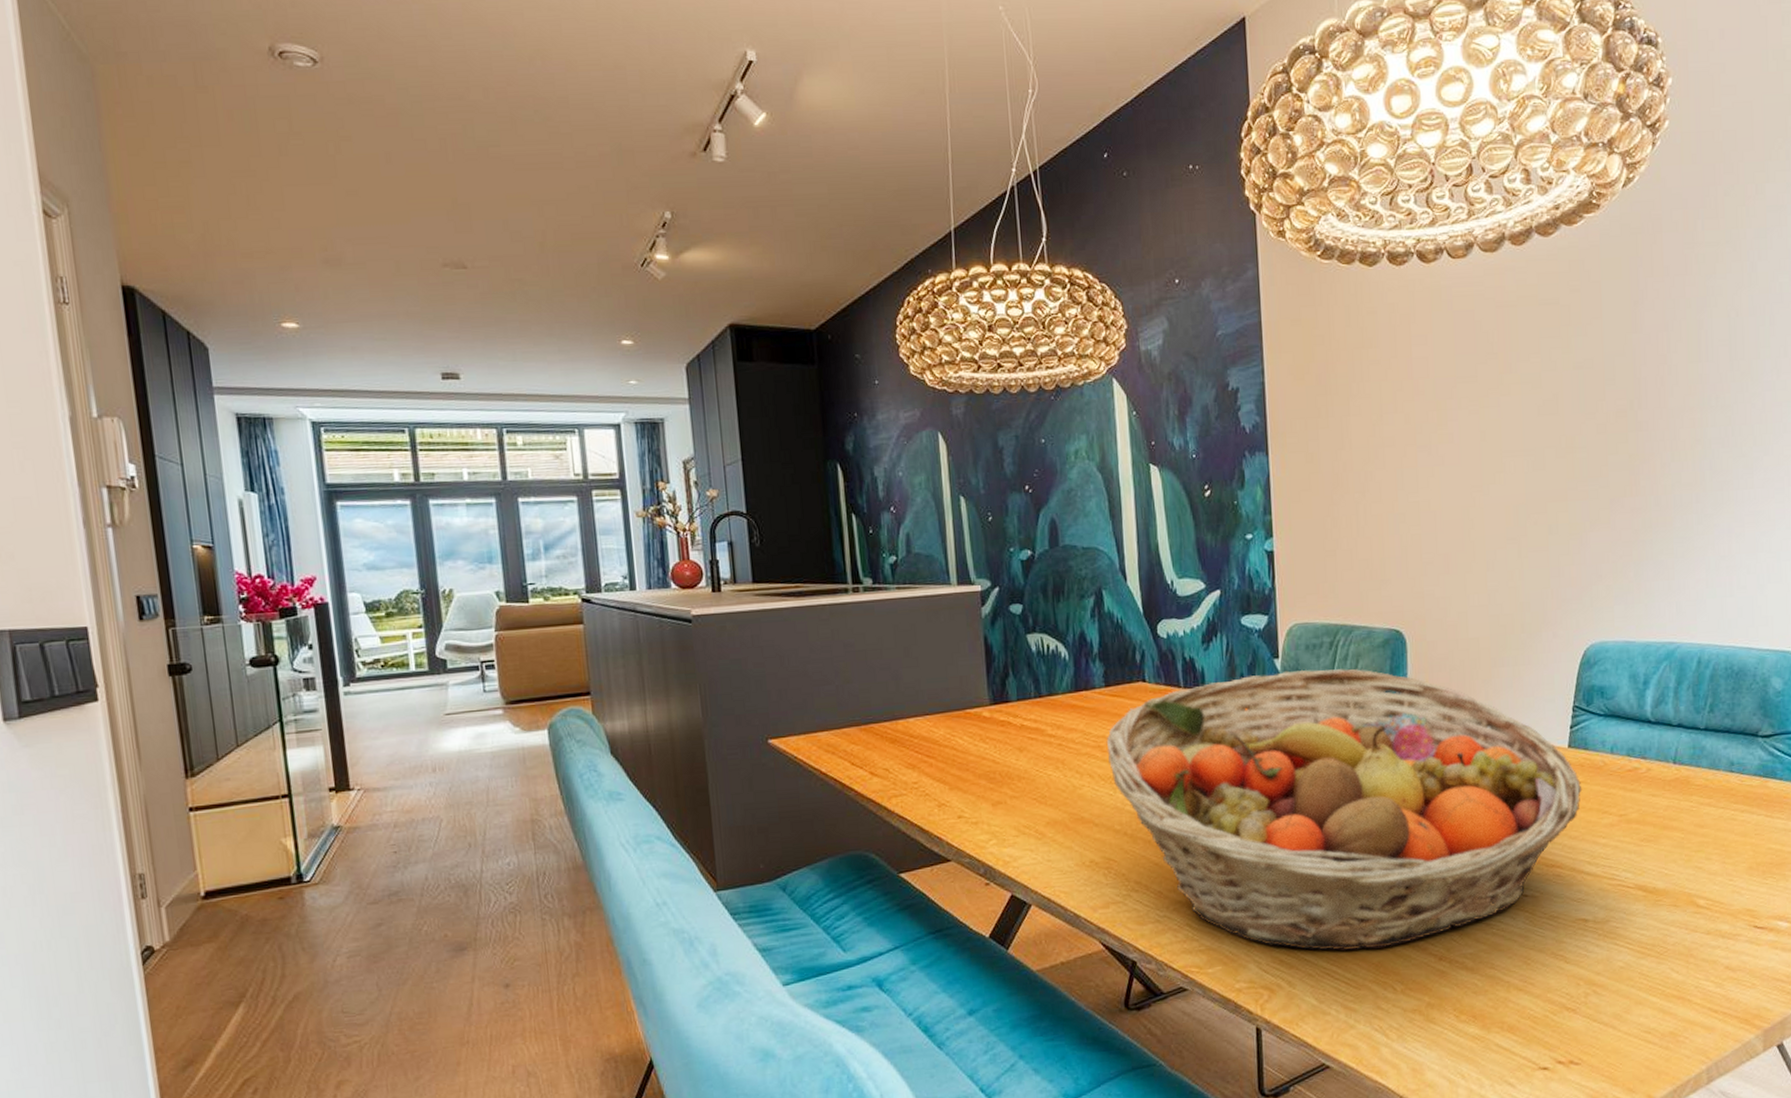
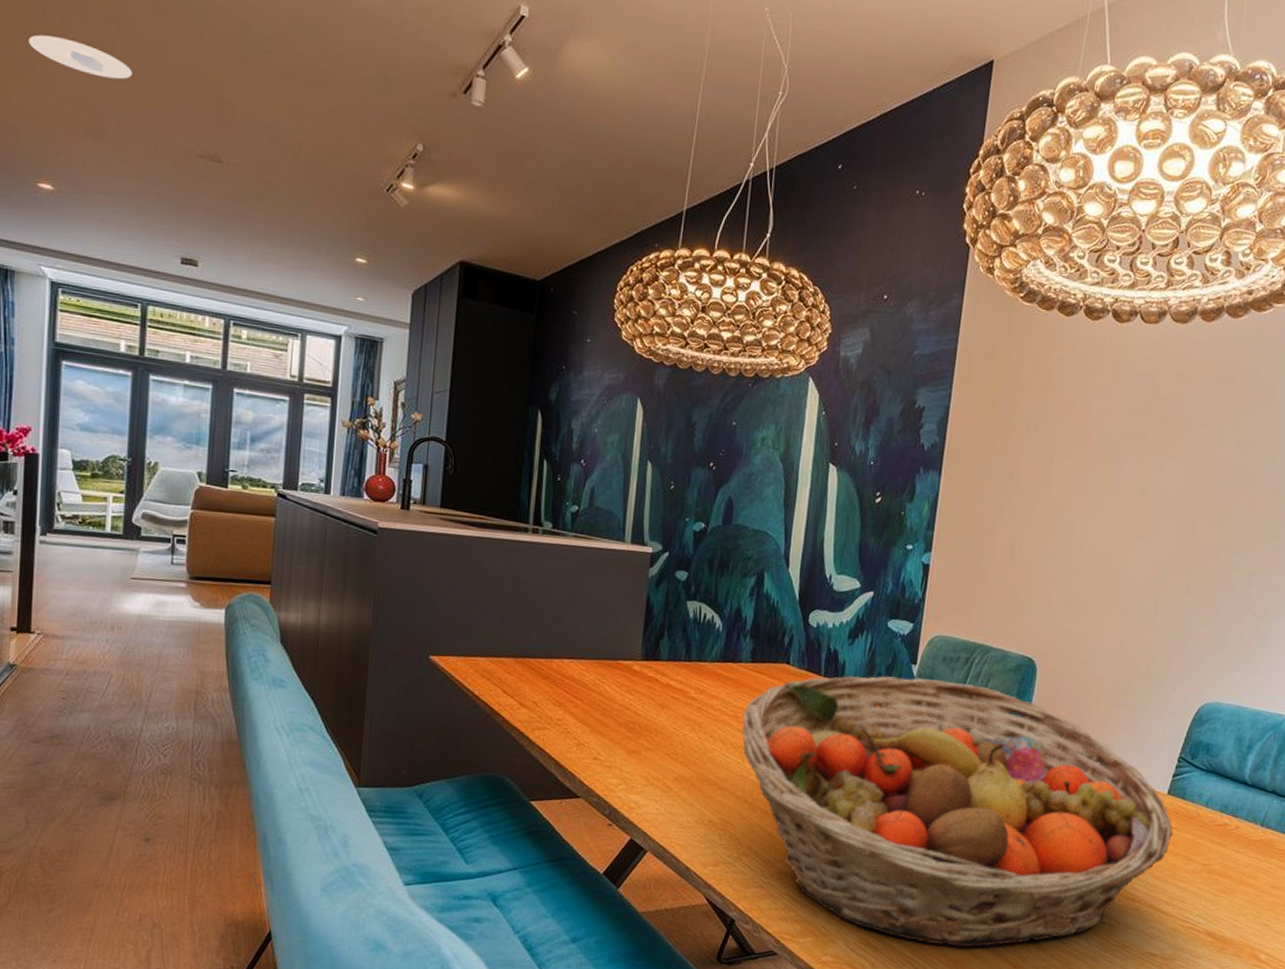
recessed light: none [247,170,360,203] -> present [28,34,132,80]

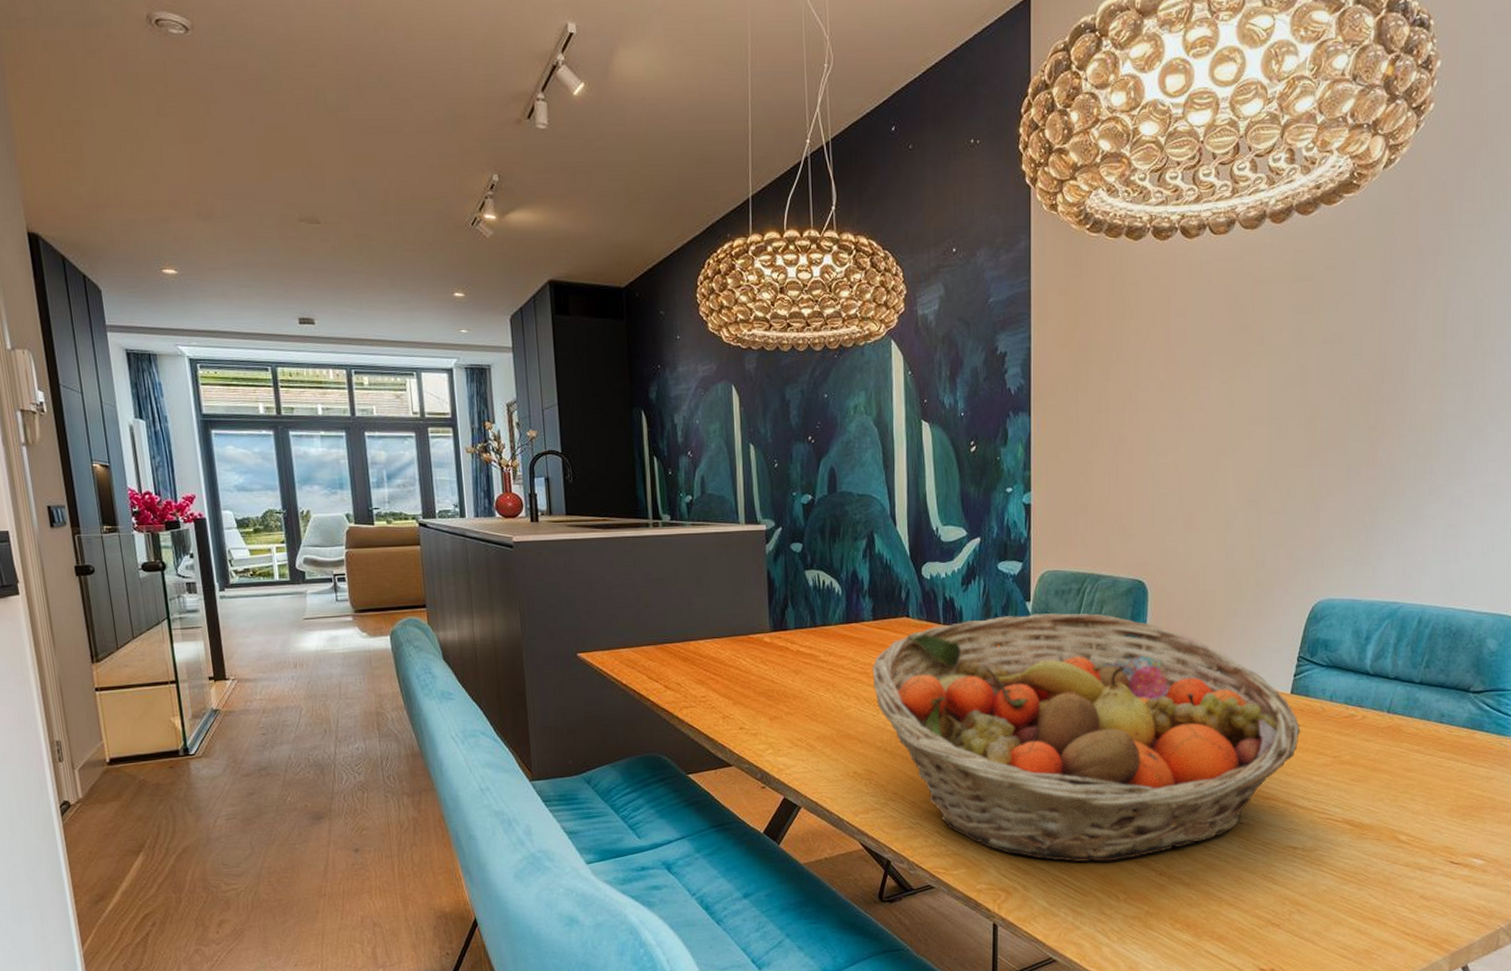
recessed light: present [28,34,132,80] -> none [131,130,227,161]

